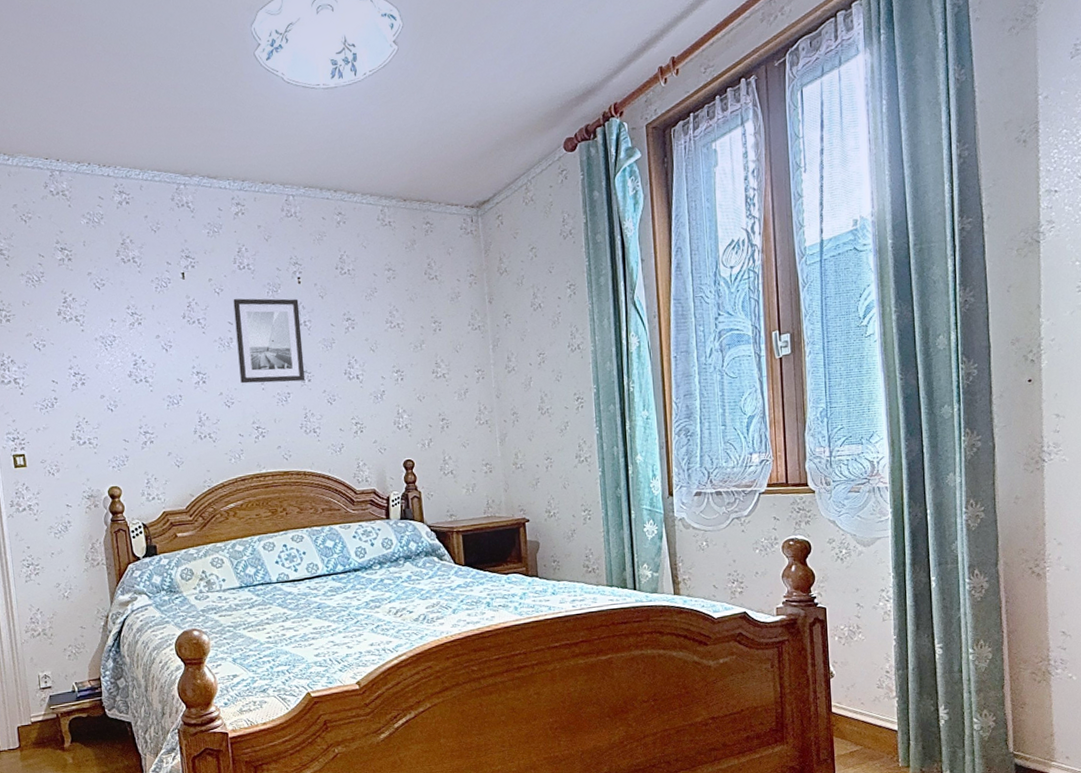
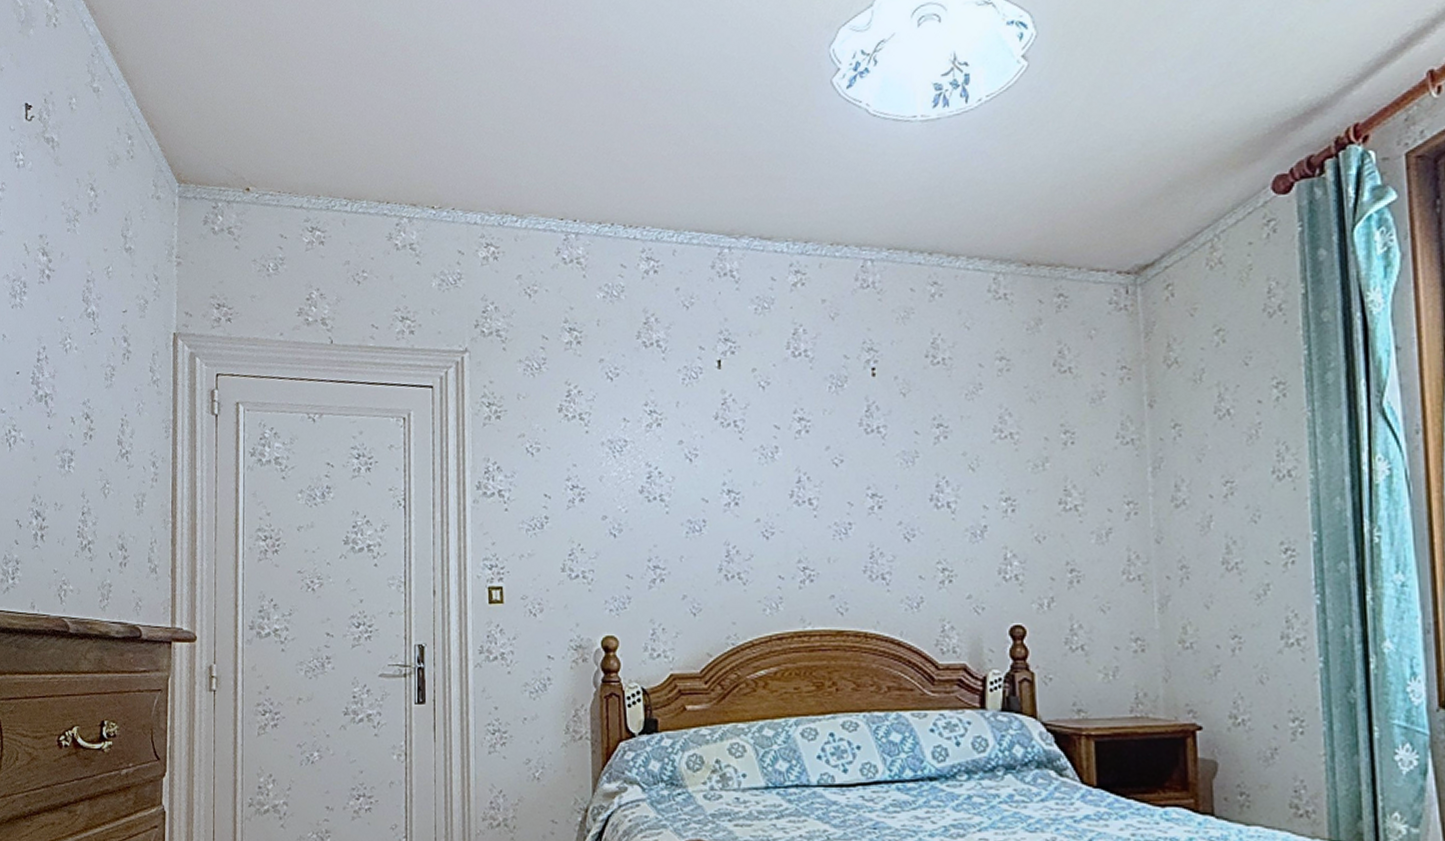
wall art: present [233,298,306,384] -> none [782,394,875,509]

